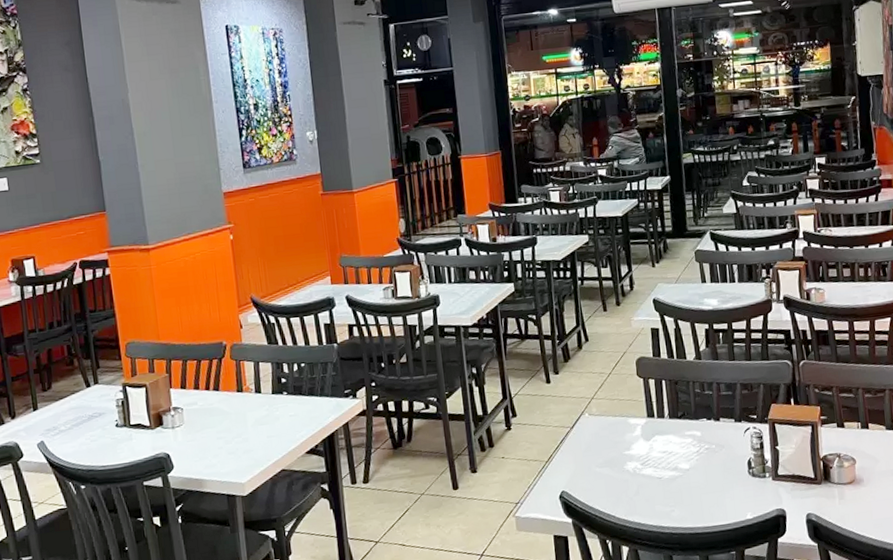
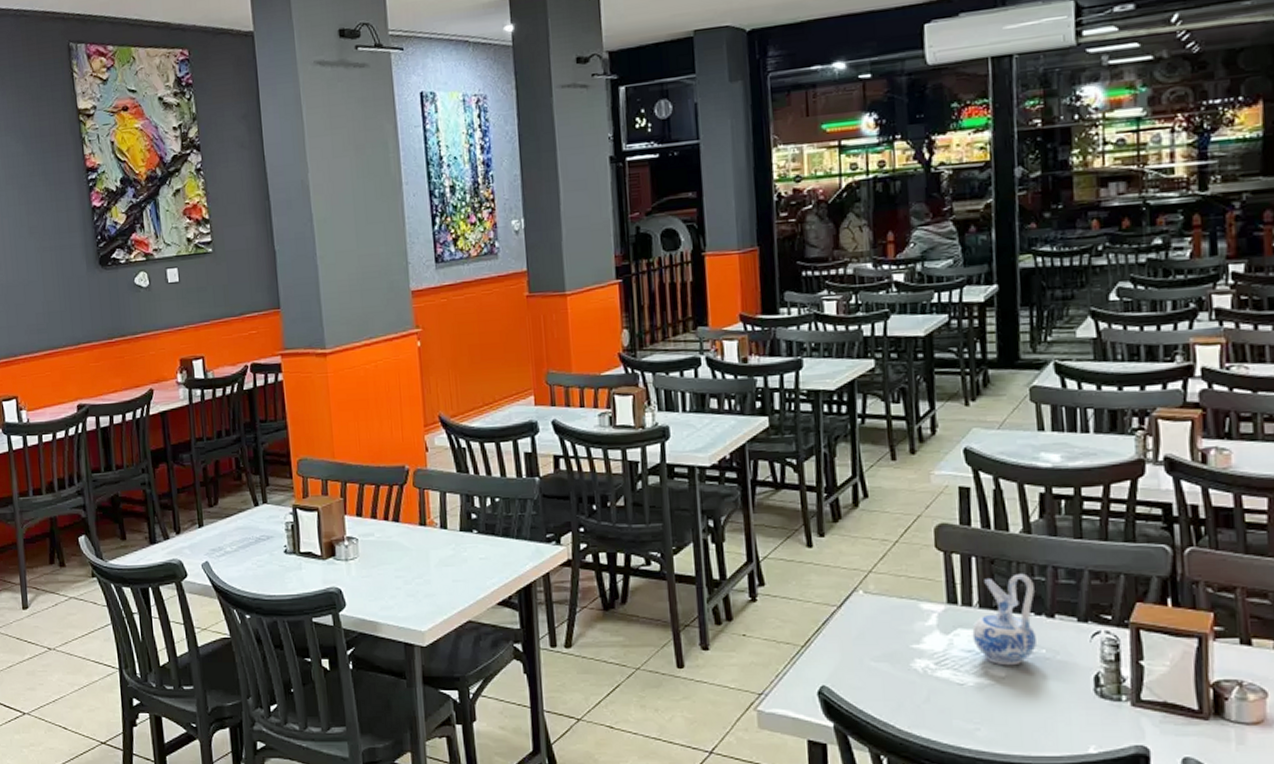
ceramic pitcher: none [665,390,709,461] -> present [972,573,1036,666]

